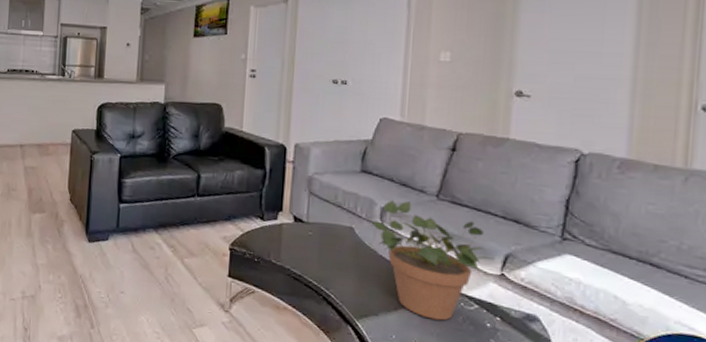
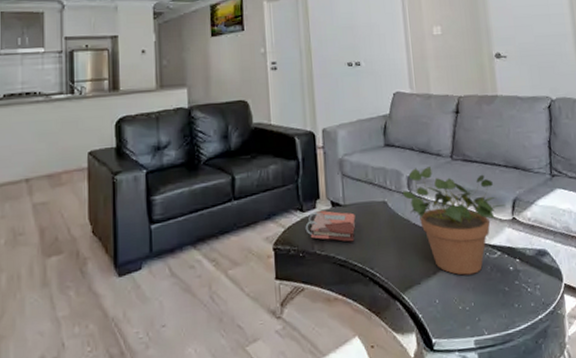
phonebook: none [264,223,318,259] -> present [305,211,356,242]

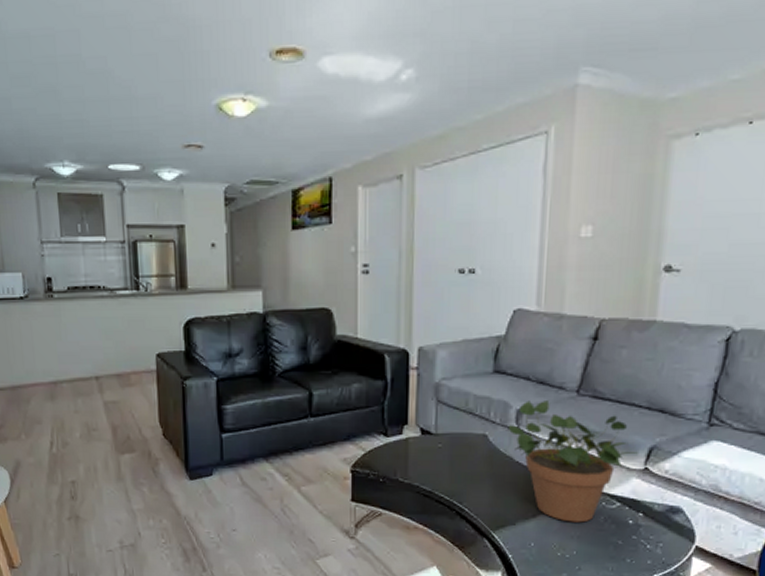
phonebook: present [305,211,356,242] -> none [388,438,448,473]

